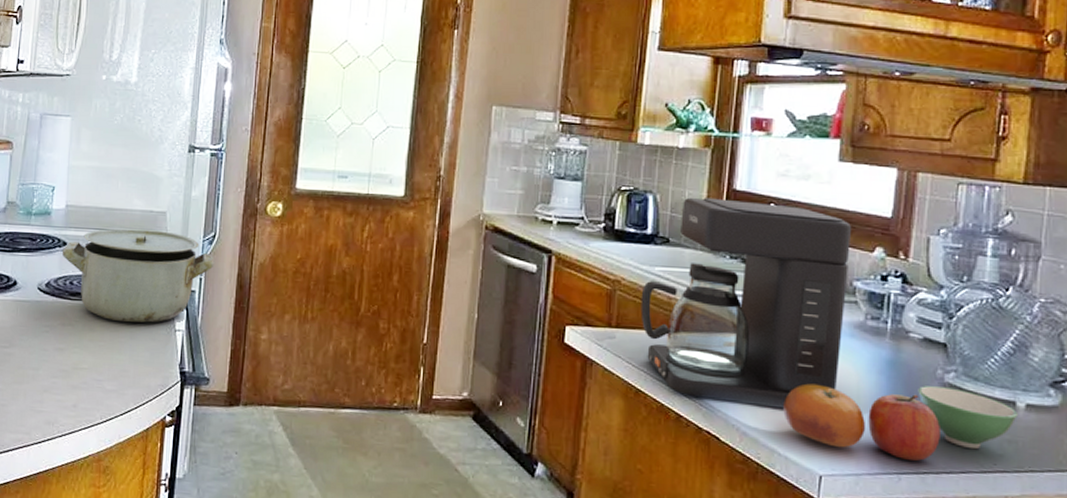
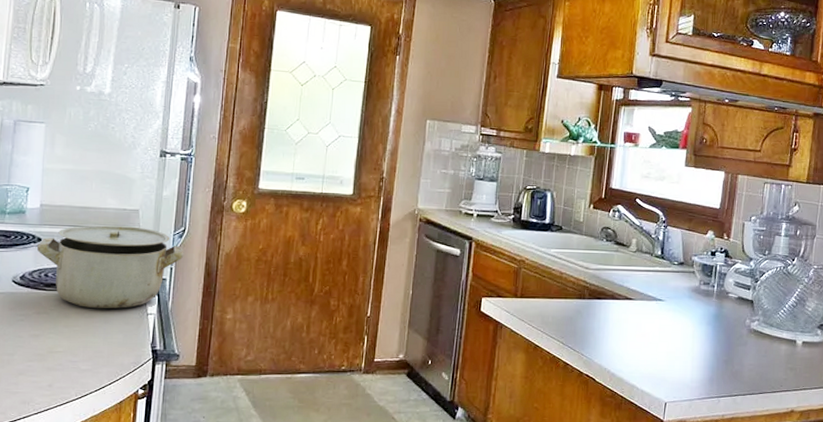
coffee maker: present [640,197,852,409] -> none [539,194,693,354]
fruit: present [783,383,865,448] -> none [641,334,697,381]
fruit: present [868,394,940,461] -> none [699,338,747,387]
bowl: present [918,386,1018,450] -> none [733,332,797,376]

